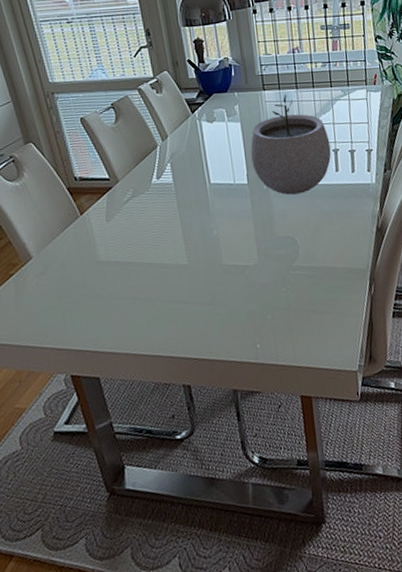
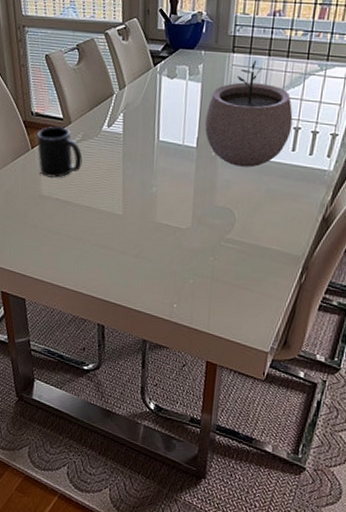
mug: none [84,187,137,242] -> present [37,126,83,179]

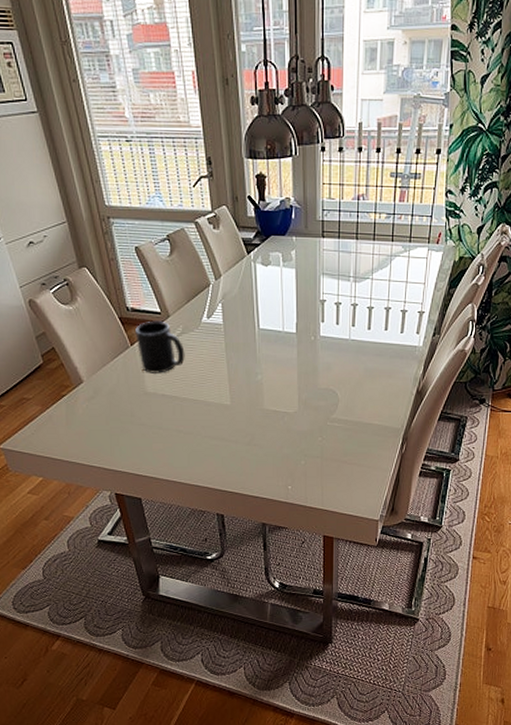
plant pot: present [205,60,293,168] -> none [303,244,383,349]

